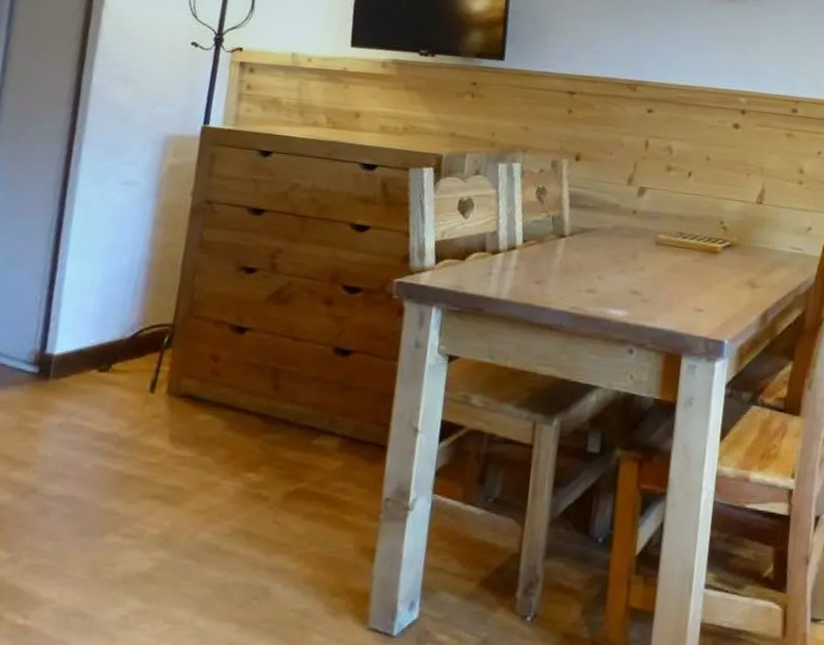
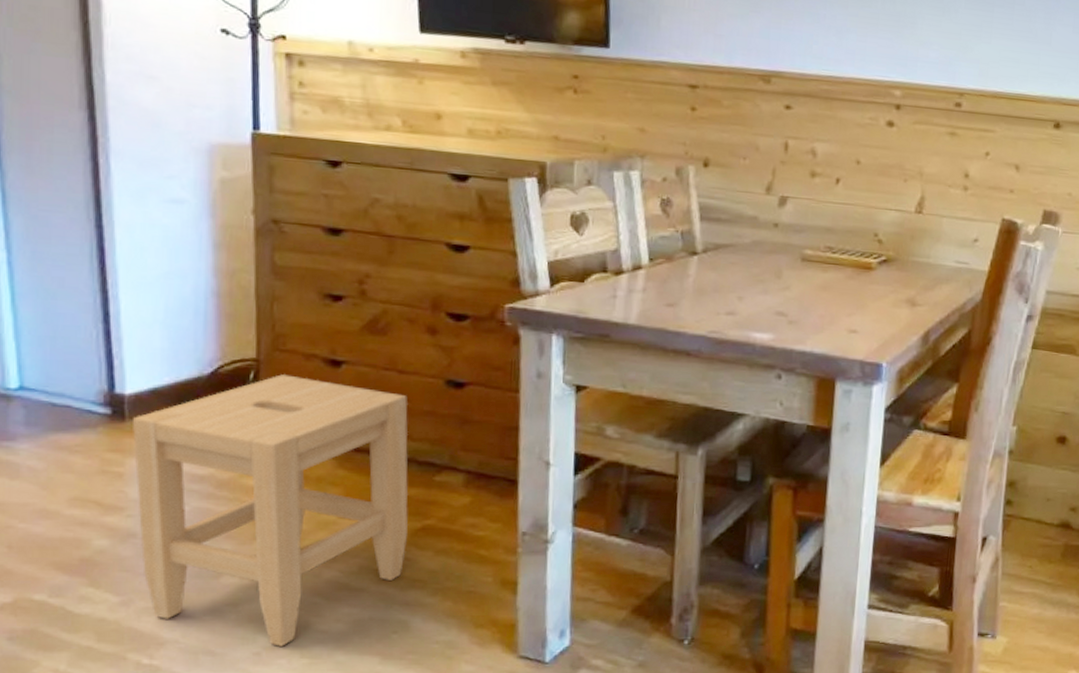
stool: none [36,339,299,610] -> present [133,374,409,646]

